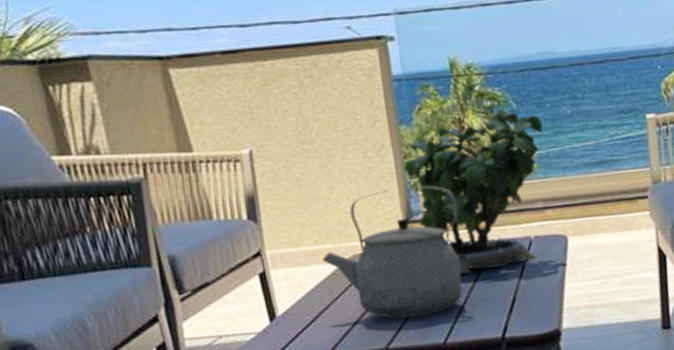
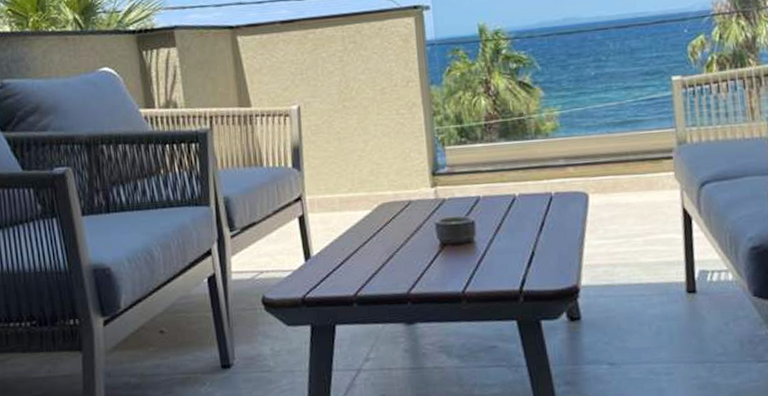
tea kettle: present [321,186,463,319] -> none [354,141,483,266]
potted plant: present [403,103,543,275] -> none [432,66,567,226]

